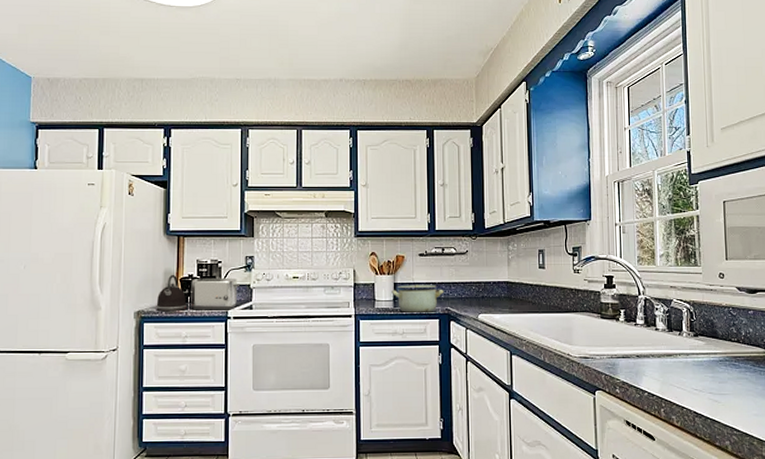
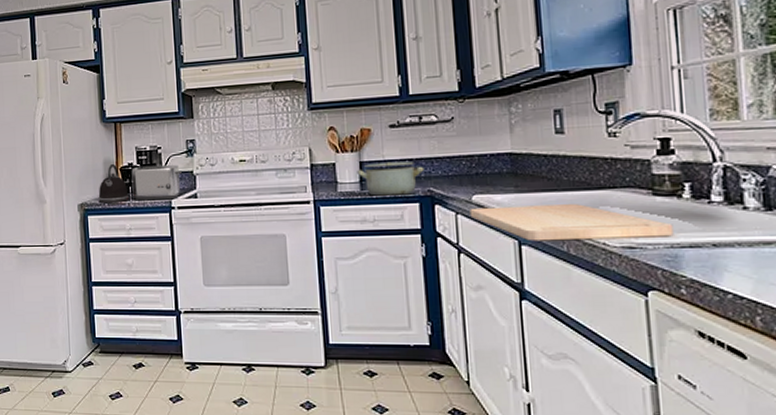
cutting board: none [476,323,613,352] -> present [470,204,674,241]

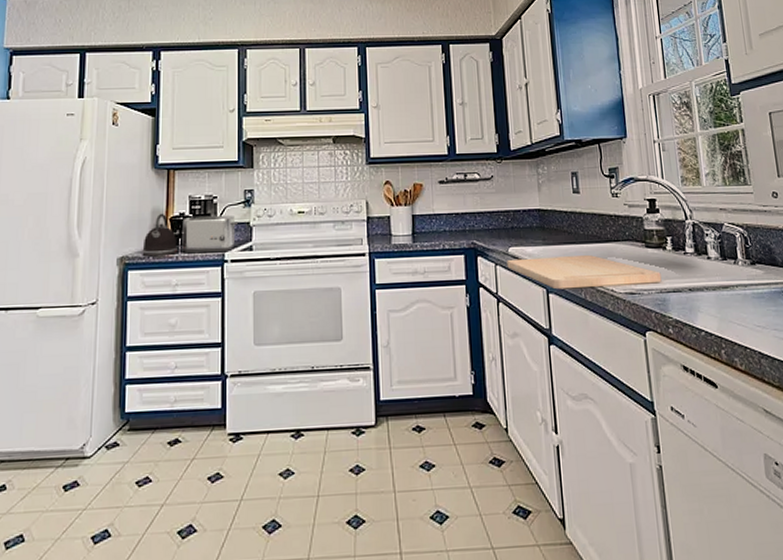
saucepan: present [357,161,424,197] -> none [410,215,469,250]

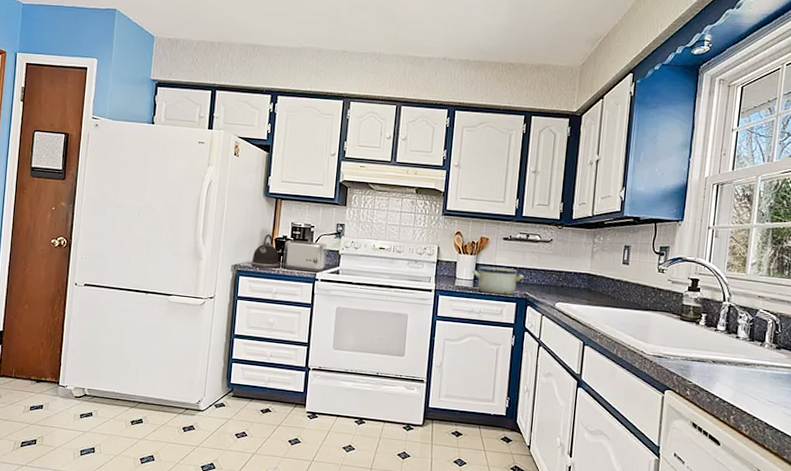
saucepan: none [410,215,469,250] -> present [472,266,524,296]
cutting board: present [507,255,662,290] -> none [552,312,690,352]

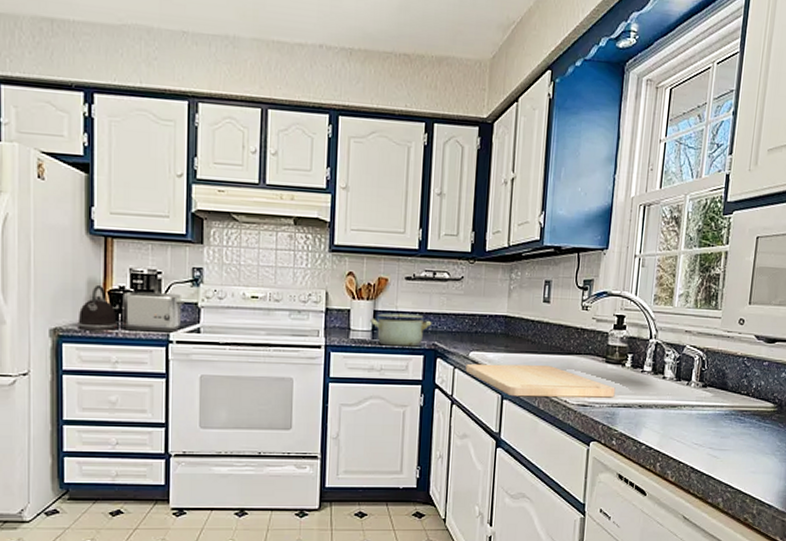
cutting board: none [552,312,690,352] -> present [465,363,616,398]

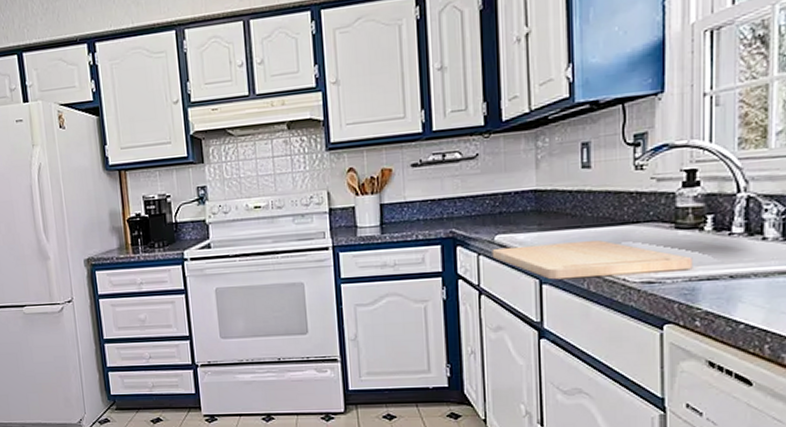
kettle: present [78,284,117,332] -> none [105,214,139,258]
toaster: present [122,291,184,333] -> none [139,213,193,254]
saucepan: present [370,313,432,348] -> none [377,202,447,241]

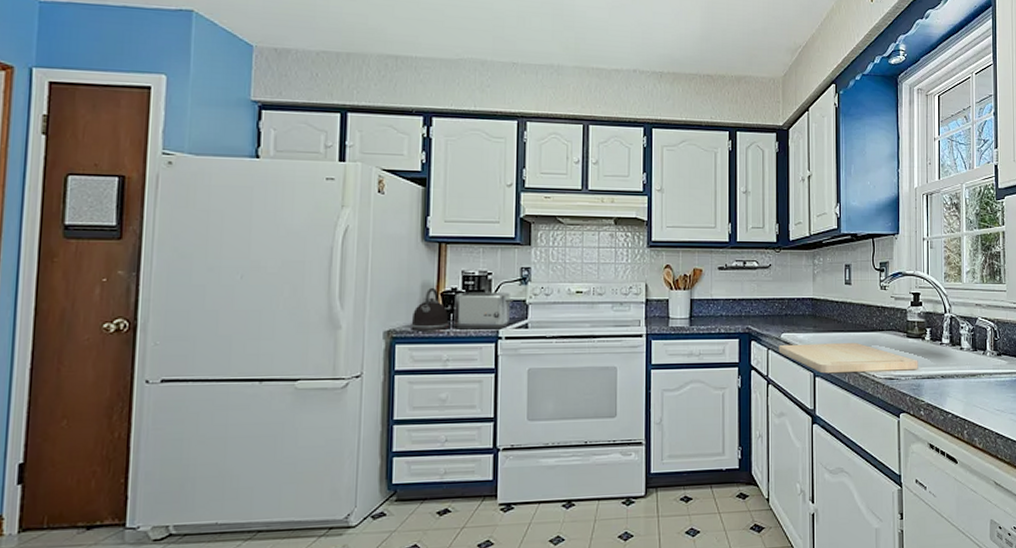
kettle: none [105,214,139,258] -> present [411,287,449,331]
toaster: none [139,213,193,254] -> present [454,291,513,330]

